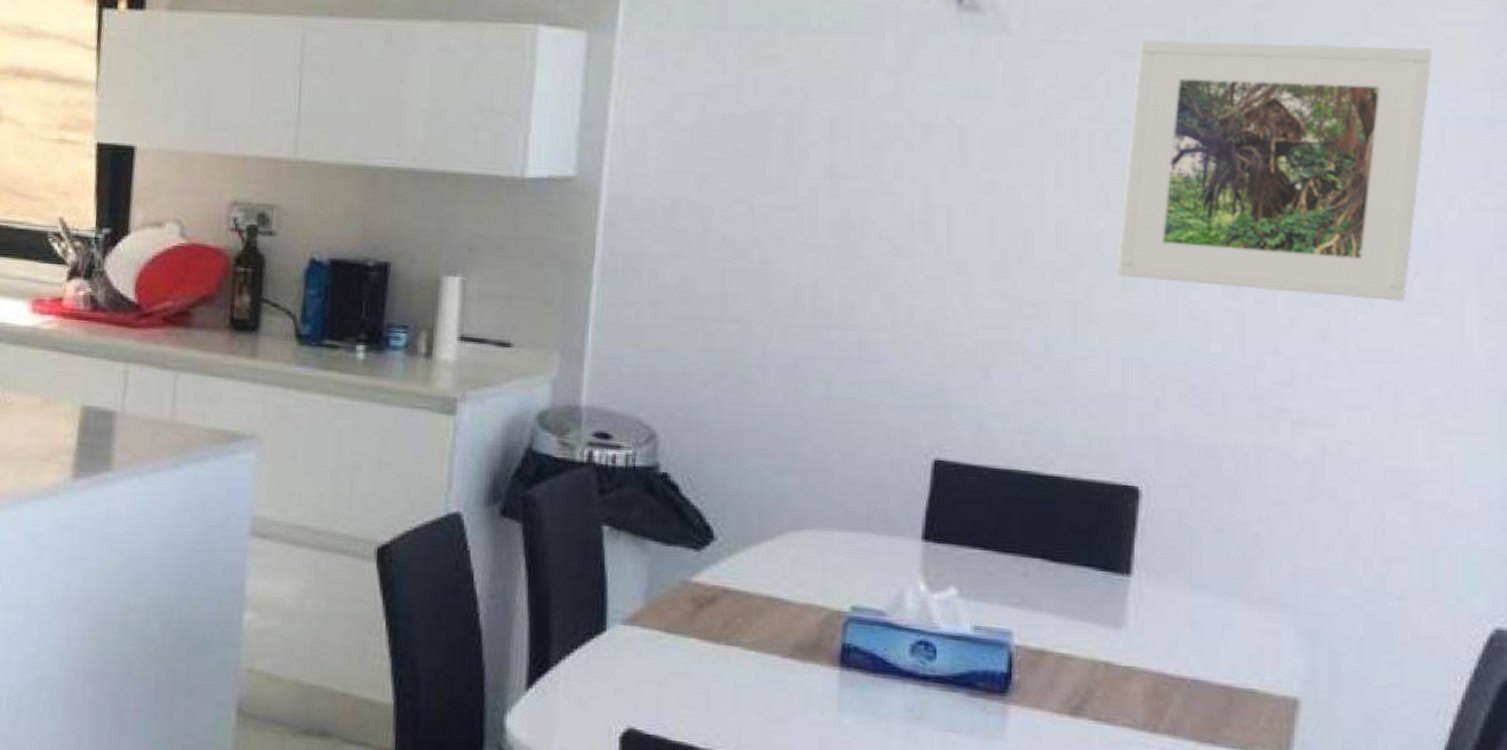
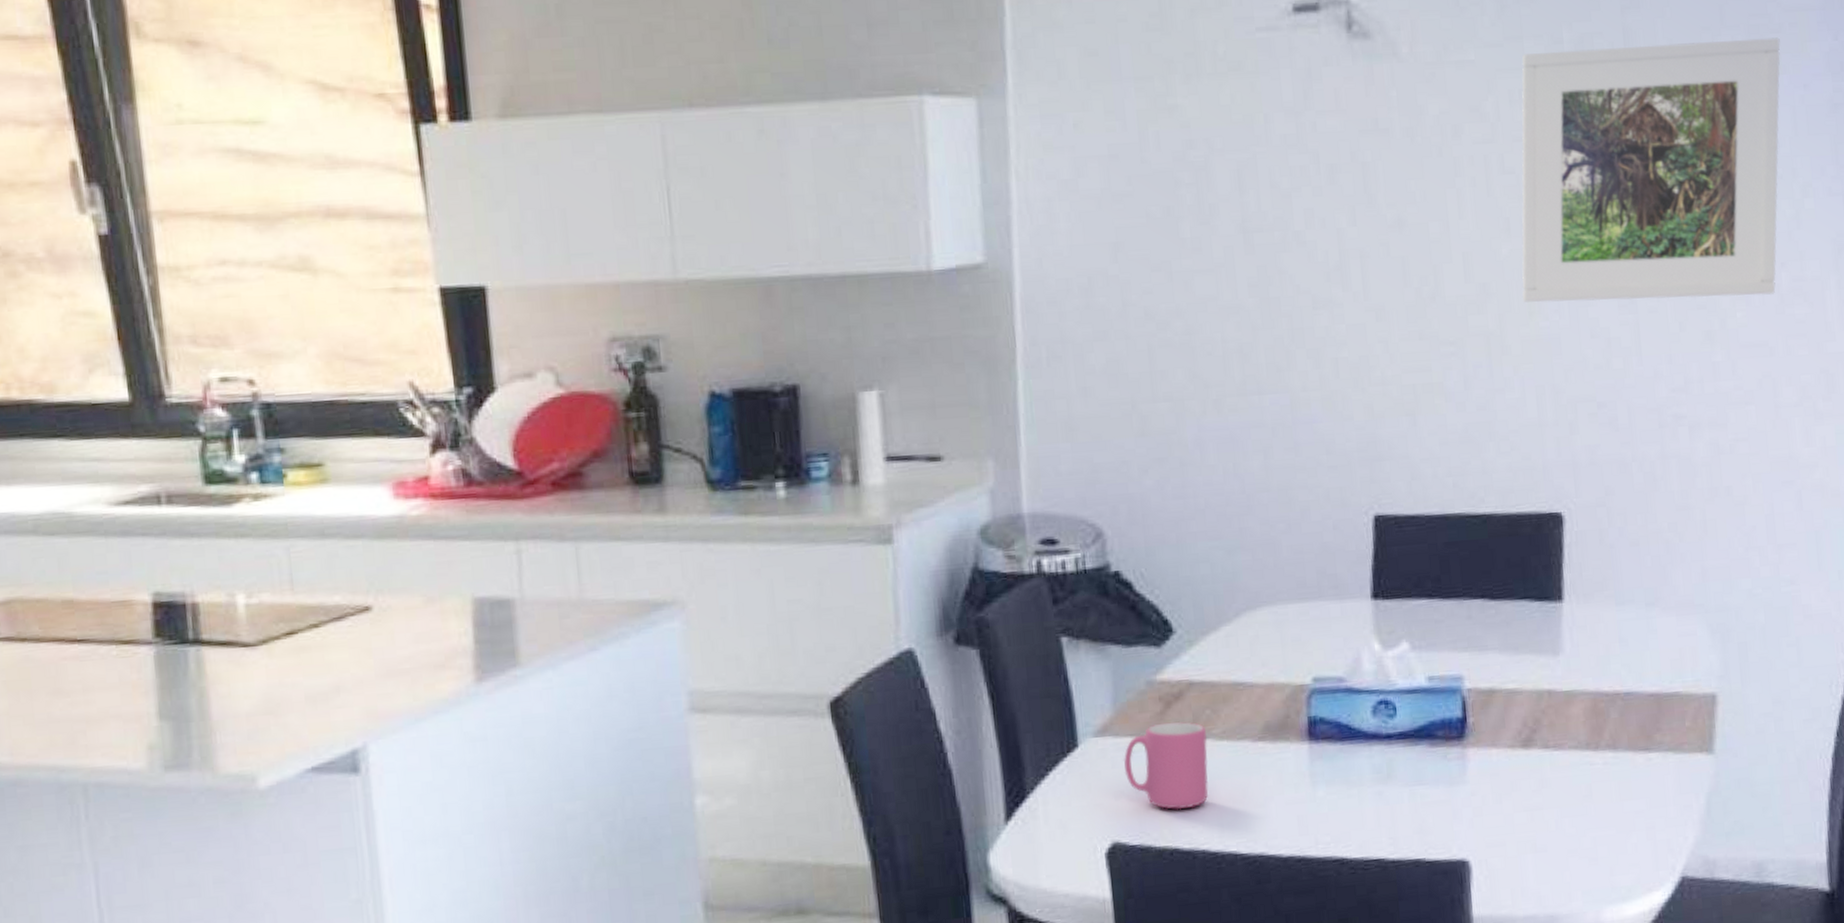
mug: none [648,623,735,710] -> present [1123,721,1209,810]

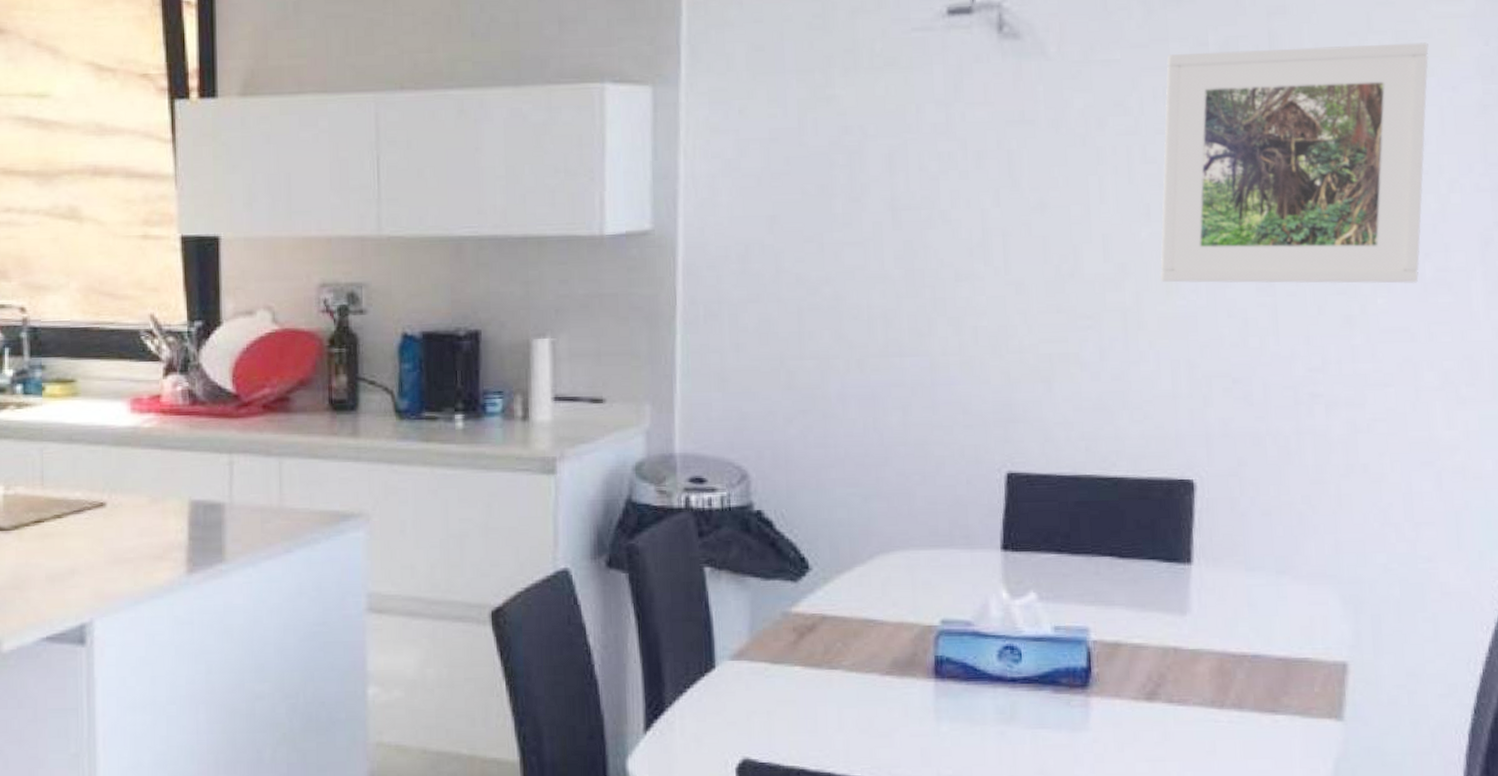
mug: present [1123,721,1209,810] -> none [756,651,837,734]

